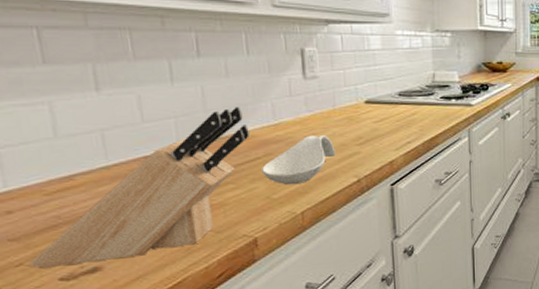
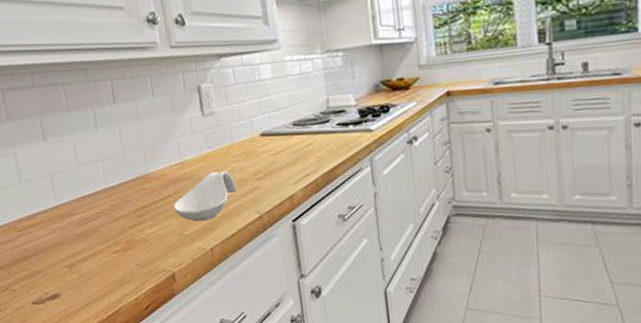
knife block: present [29,107,249,268] -> none [12,147,161,293]

